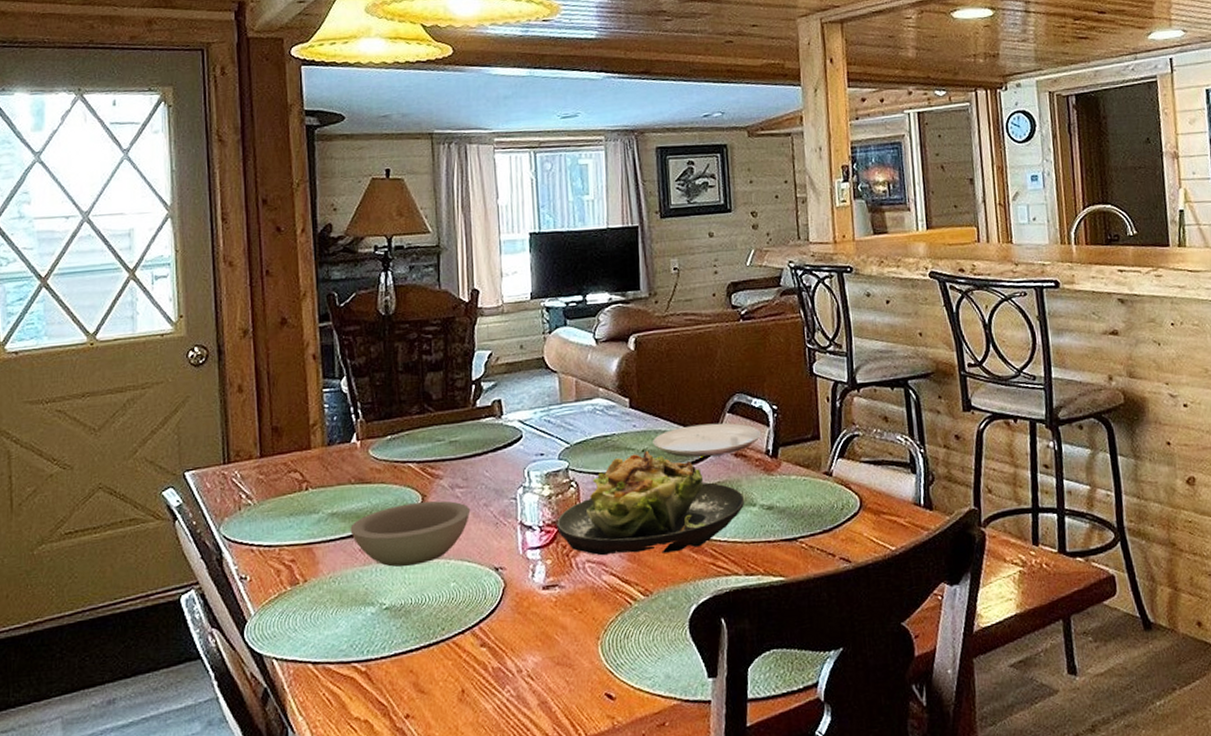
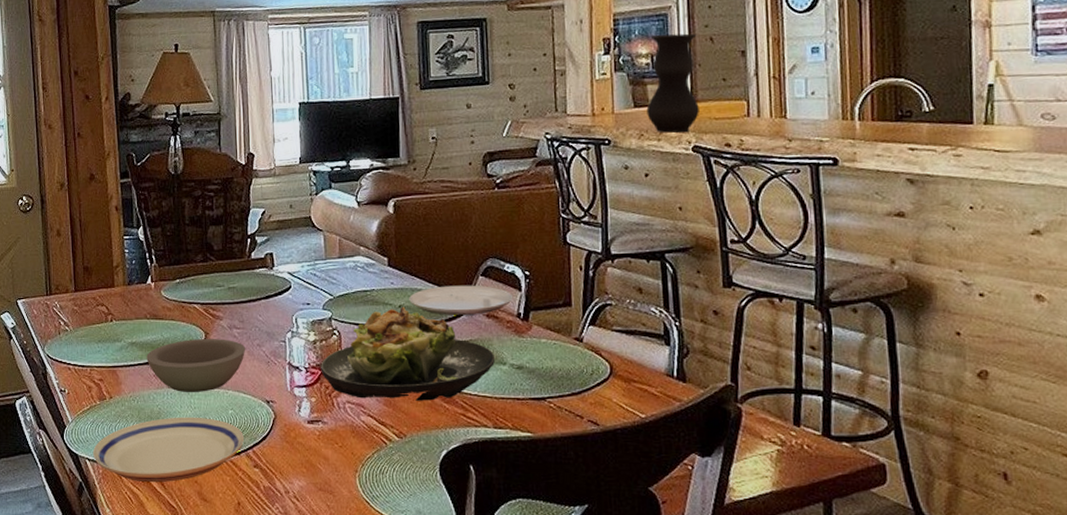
plate: none [282,594,468,679] -> present [93,417,244,483]
vase: none [885,161,934,259] -> present [646,33,699,133]

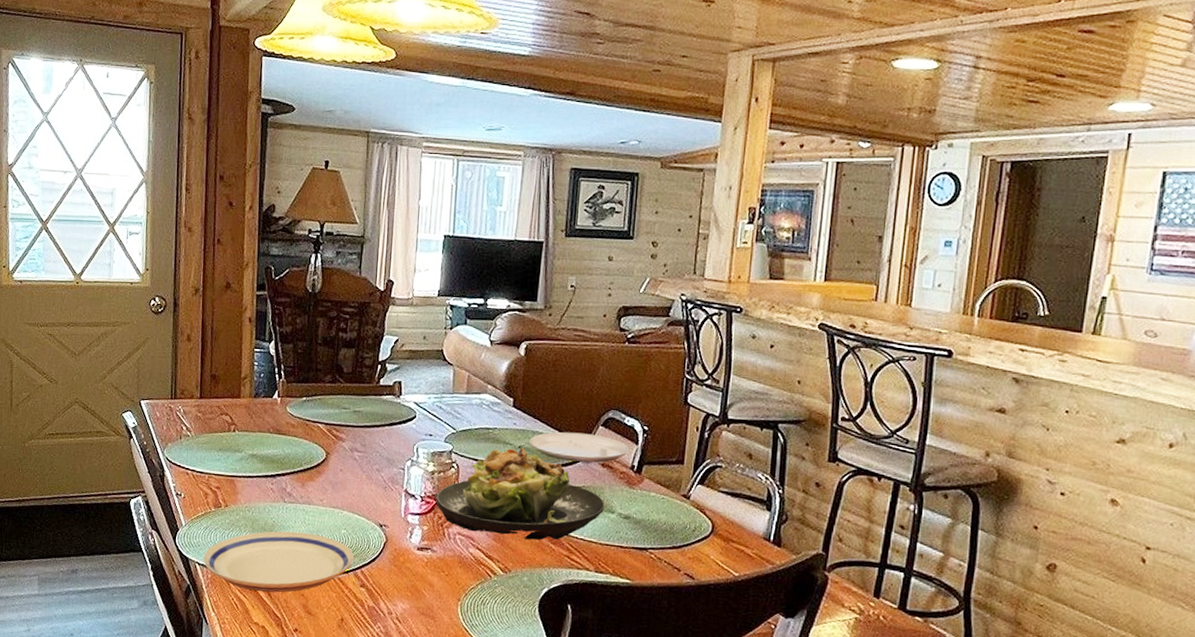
bowl: present [146,339,246,392] -> none [265,457,365,510]
vase: present [646,33,699,133] -> none [780,211,839,309]

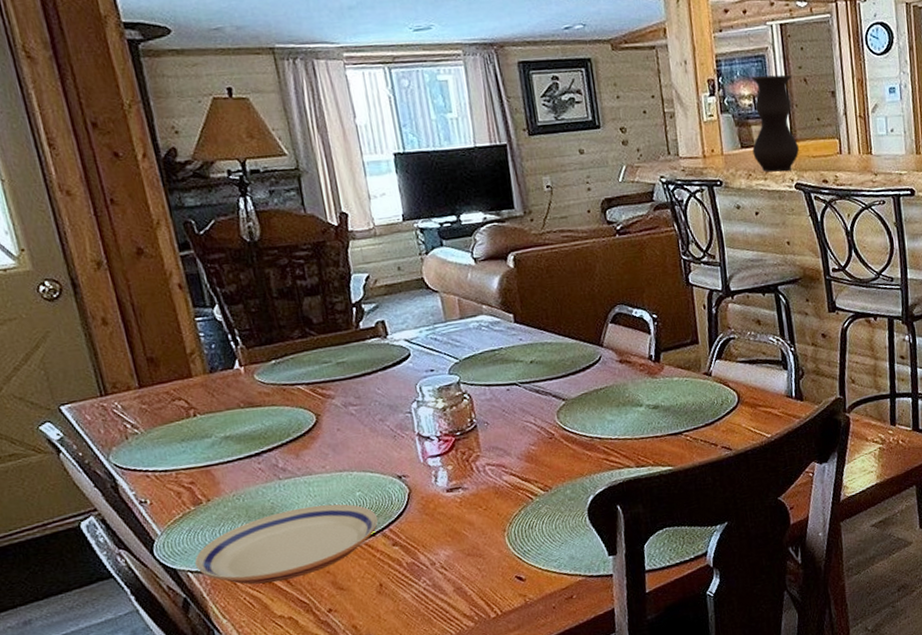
salad: present [436,448,604,540] -> none [453,362,632,459]
plate: present [529,431,630,463] -> none [540,332,644,366]
vase: none [780,211,839,309] -> present [751,74,799,172]

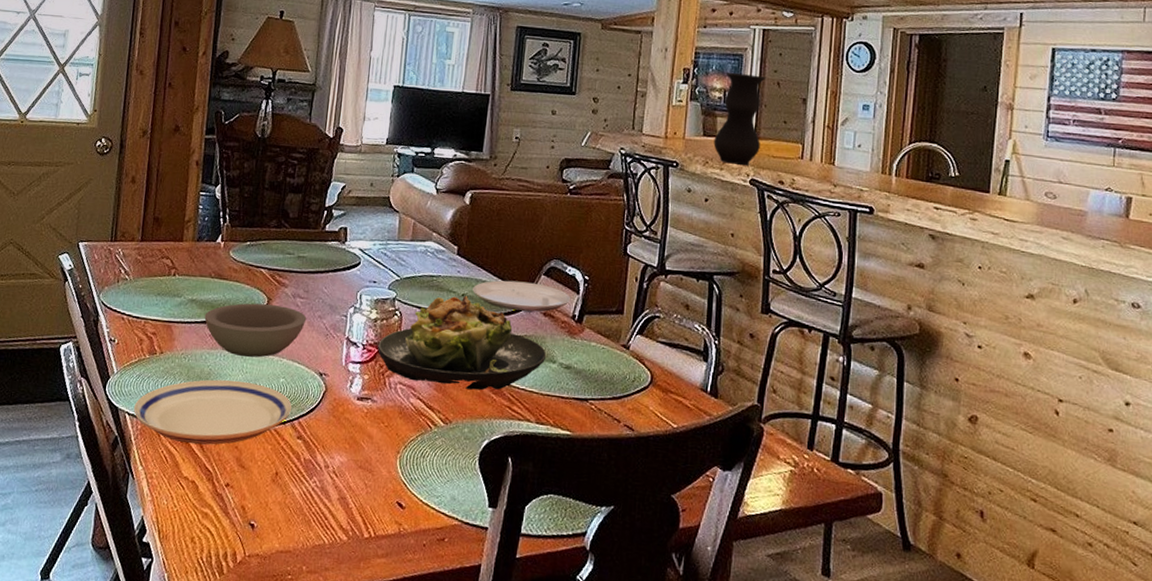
bowl: none [246,418,367,482] -> present [204,303,307,358]
salad: none [453,362,632,459] -> present [377,296,546,391]
plate: none [540,332,644,366] -> present [472,280,571,312]

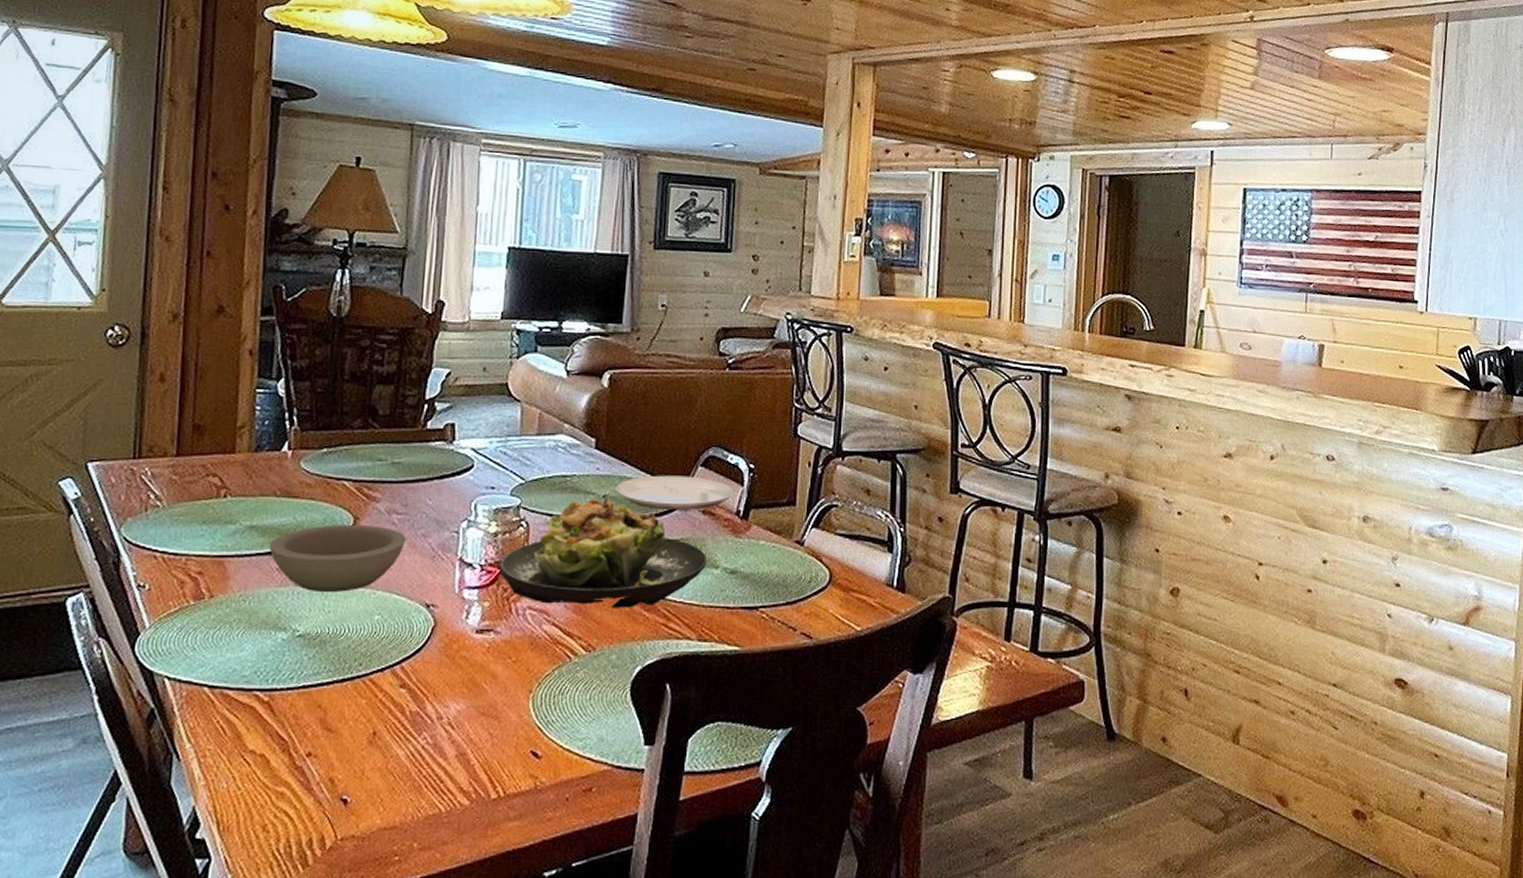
plate: present [134,379,292,445] -> none [176,623,391,708]
vase: present [713,73,766,165] -> none [892,223,948,327]

